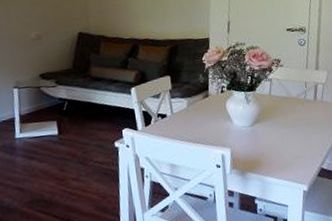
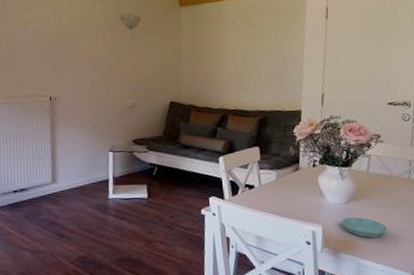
saucer: none [247,138,288,157] -> present [341,217,388,238]

